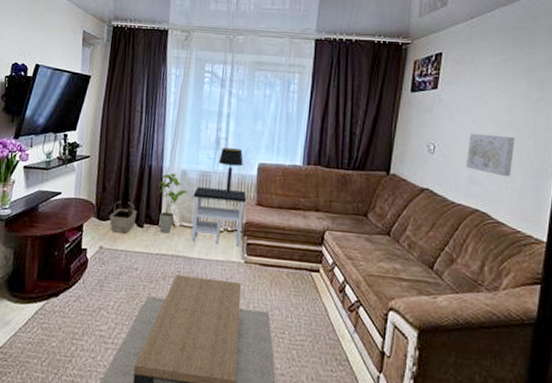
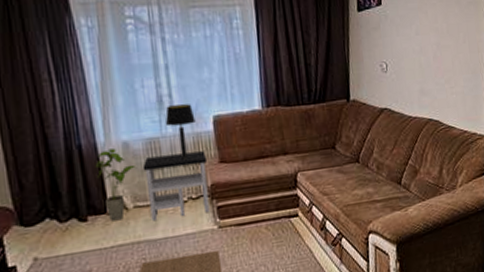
basket: present [109,201,138,234] -> none [37,195,76,237]
wall art: present [467,133,515,177] -> none [415,43,454,83]

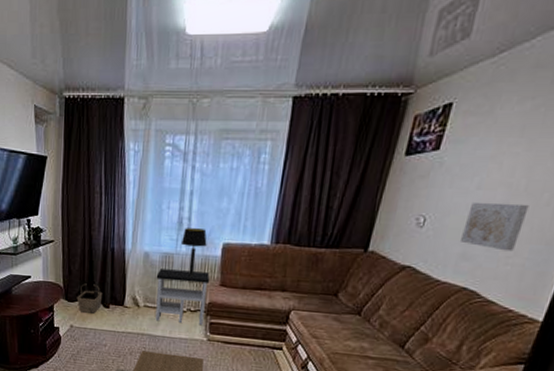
basket: none [37,195,76,237] -> present [76,283,103,314]
house plant: present [95,148,137,222] -> none [121,256,152,314]
wall art: none [415,43,454,83] -> present [461,201,529,252]

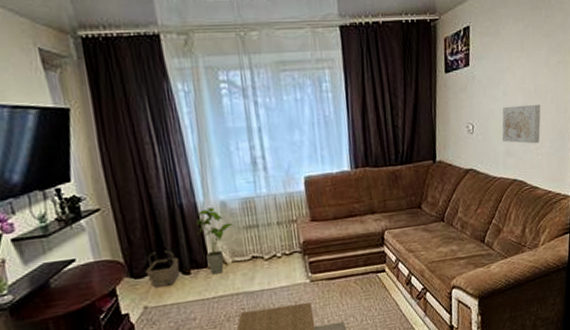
house plant: none [121,256,152,314] -> present [195,207,235,275]
side table: present [155,269,210,326] -> none [239,210,302,275]
table lamp: present [180,228,207,277] -> none [259,165,288,218]

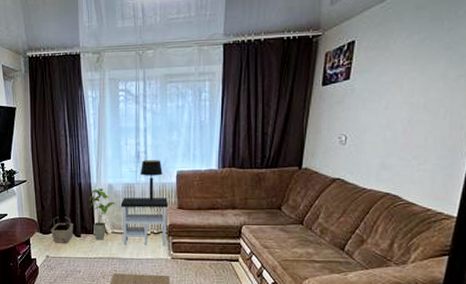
side table: none [239,210,302,275] -> present [120,198,169,246]
table lamp: none [259,165,288,218] -> present [139,160,163,203]
wall art: present [502,104,541,144] -> none [379,118,430,159]

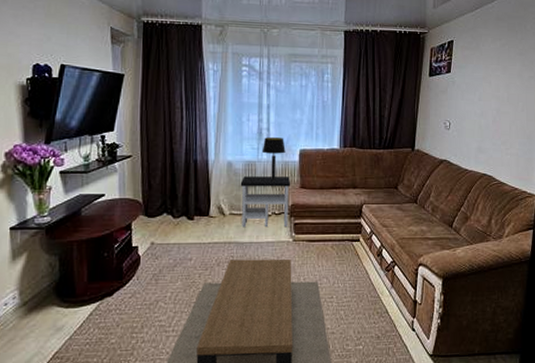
basket: present [50,216,74,243] -> none [158,197,186,227]
house plant: present [89,188,117,240] -> none [205,166,236,223]

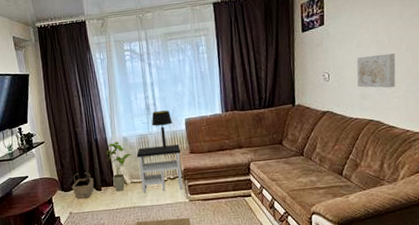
basket: none [158,197,186,227] -> present [71,172,94,199]
house plant: none [205,166,236,223] -> present [106,142,133,192]
wall art: none [476,109,512,145] -> present [356,53,396,88]

